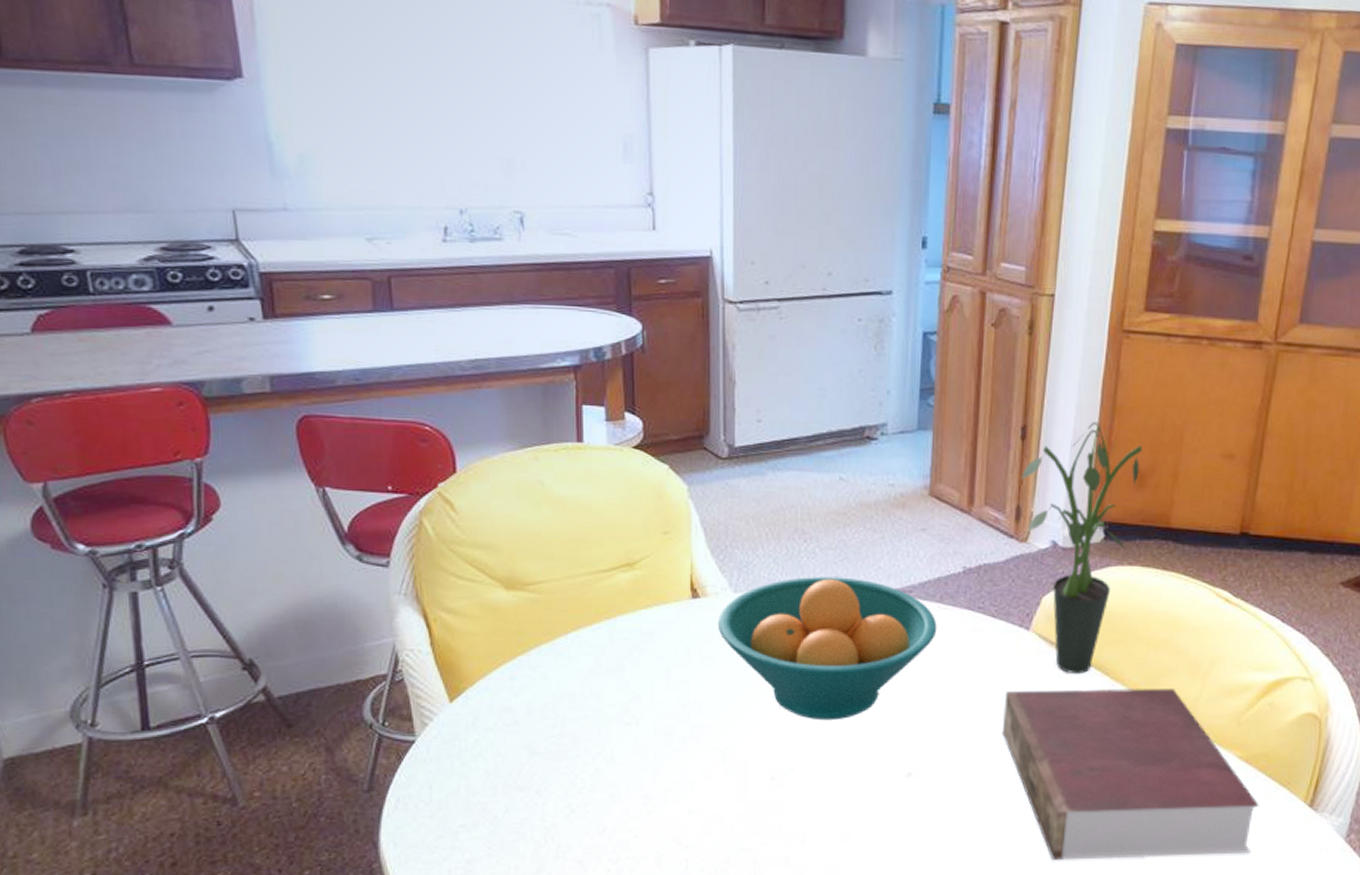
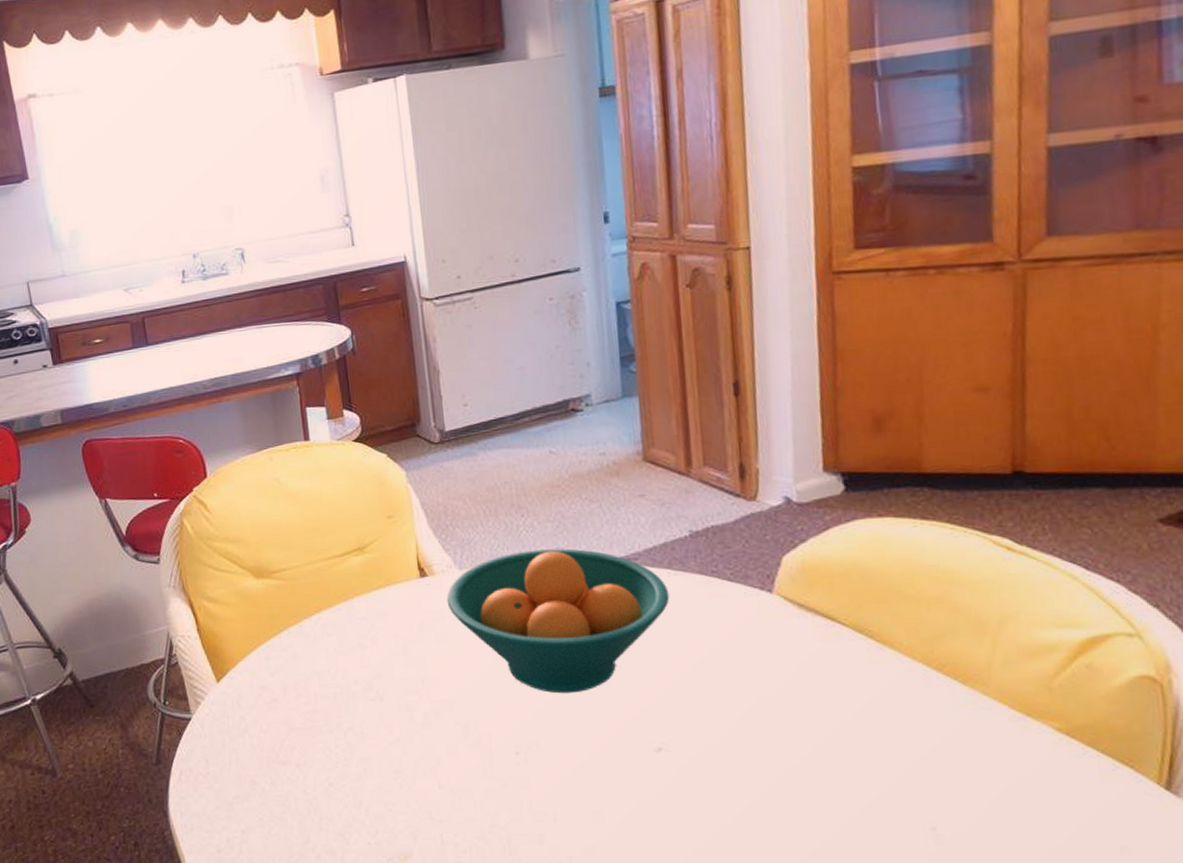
book: present [1002,688,1259,861] -> none [754,651,1094,847]
potted plant: present [1022,422,1142,673] -> none [741,369,876,637]

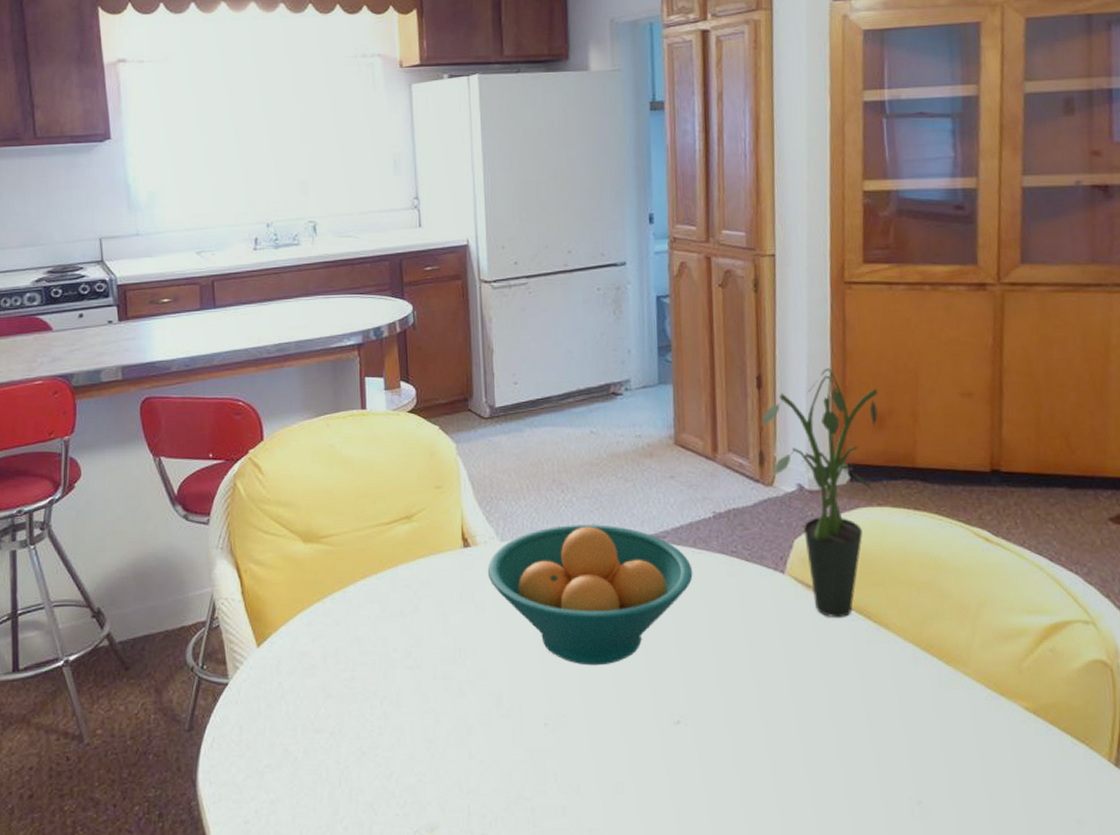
potted plant: none [741,369,876,637] -> present [762,368,878,617]

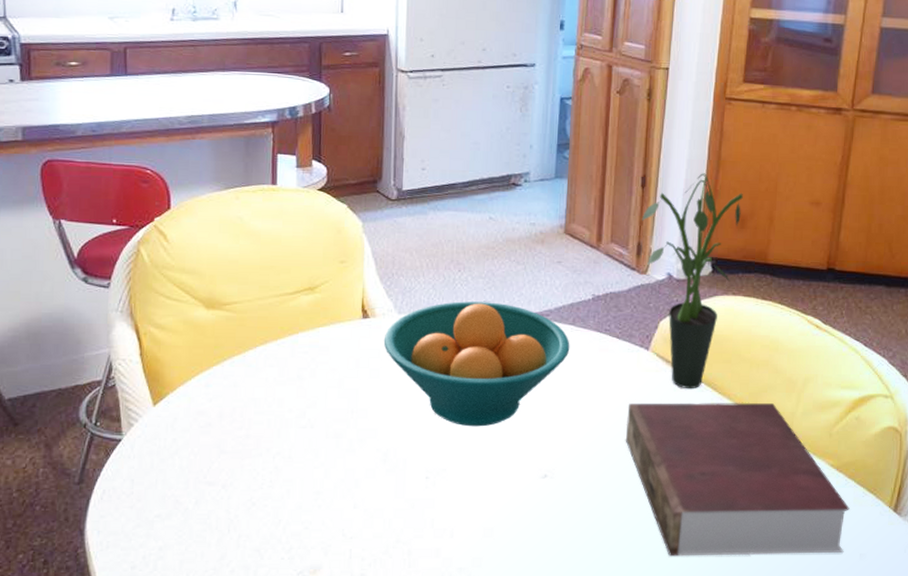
book: none [766,632,1056,820] -> present [625,402,850,557]

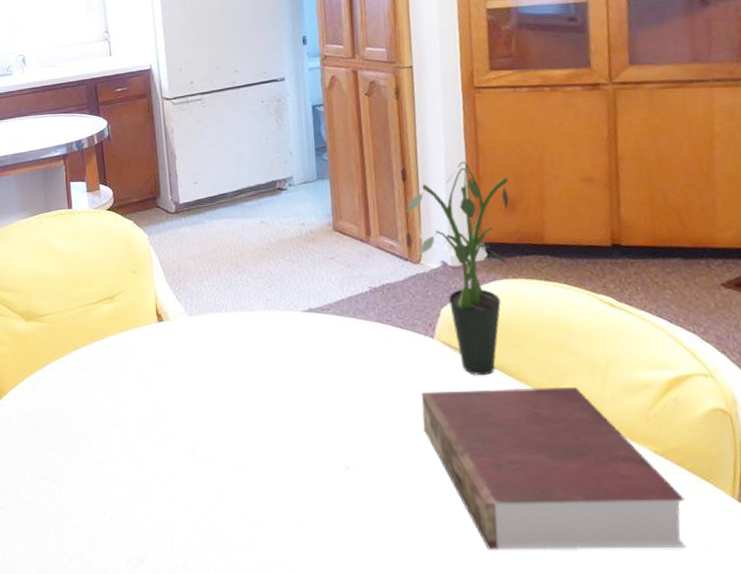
fruit bowl: present [383,301,570,427] -> none [179,300,355,420]

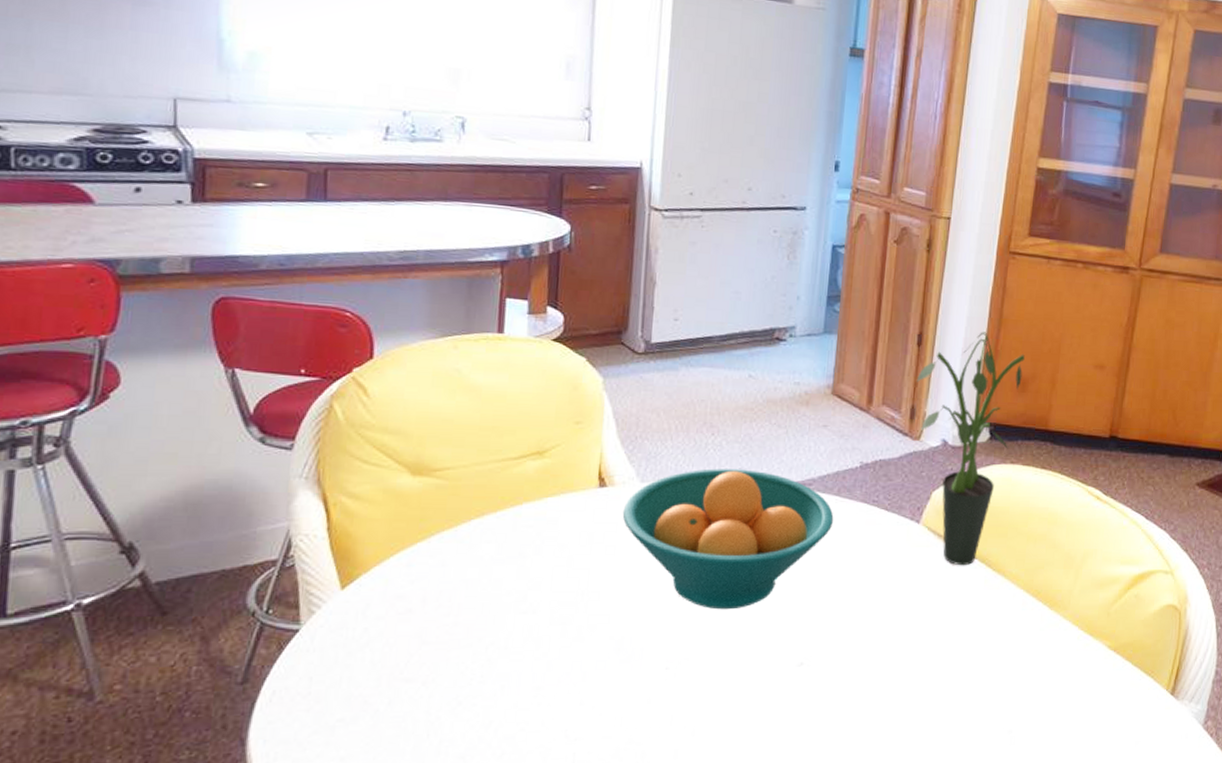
fruit bowl: none [179,300,355,420] -> present [622,468,834,610]
book: present [421,387,687,550] -> none [891,579,1126,750]

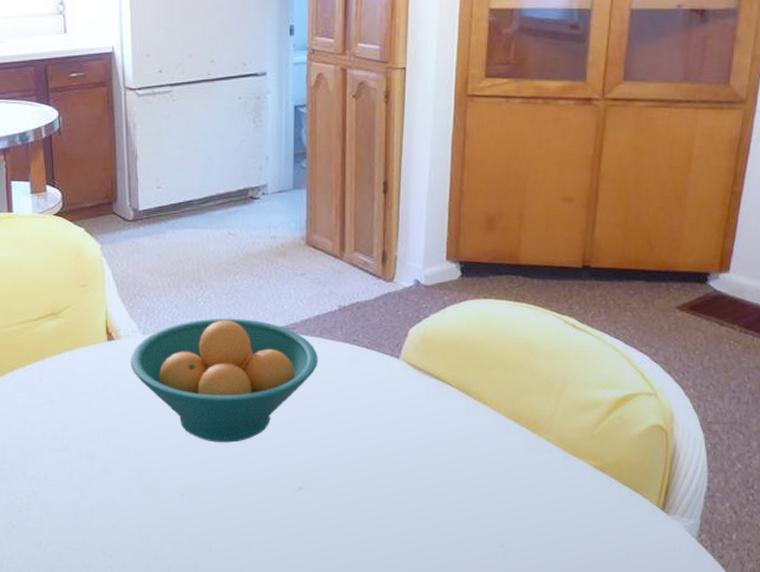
potted plant: present [917,332,1025,565] -> none [386,175,490,395]

